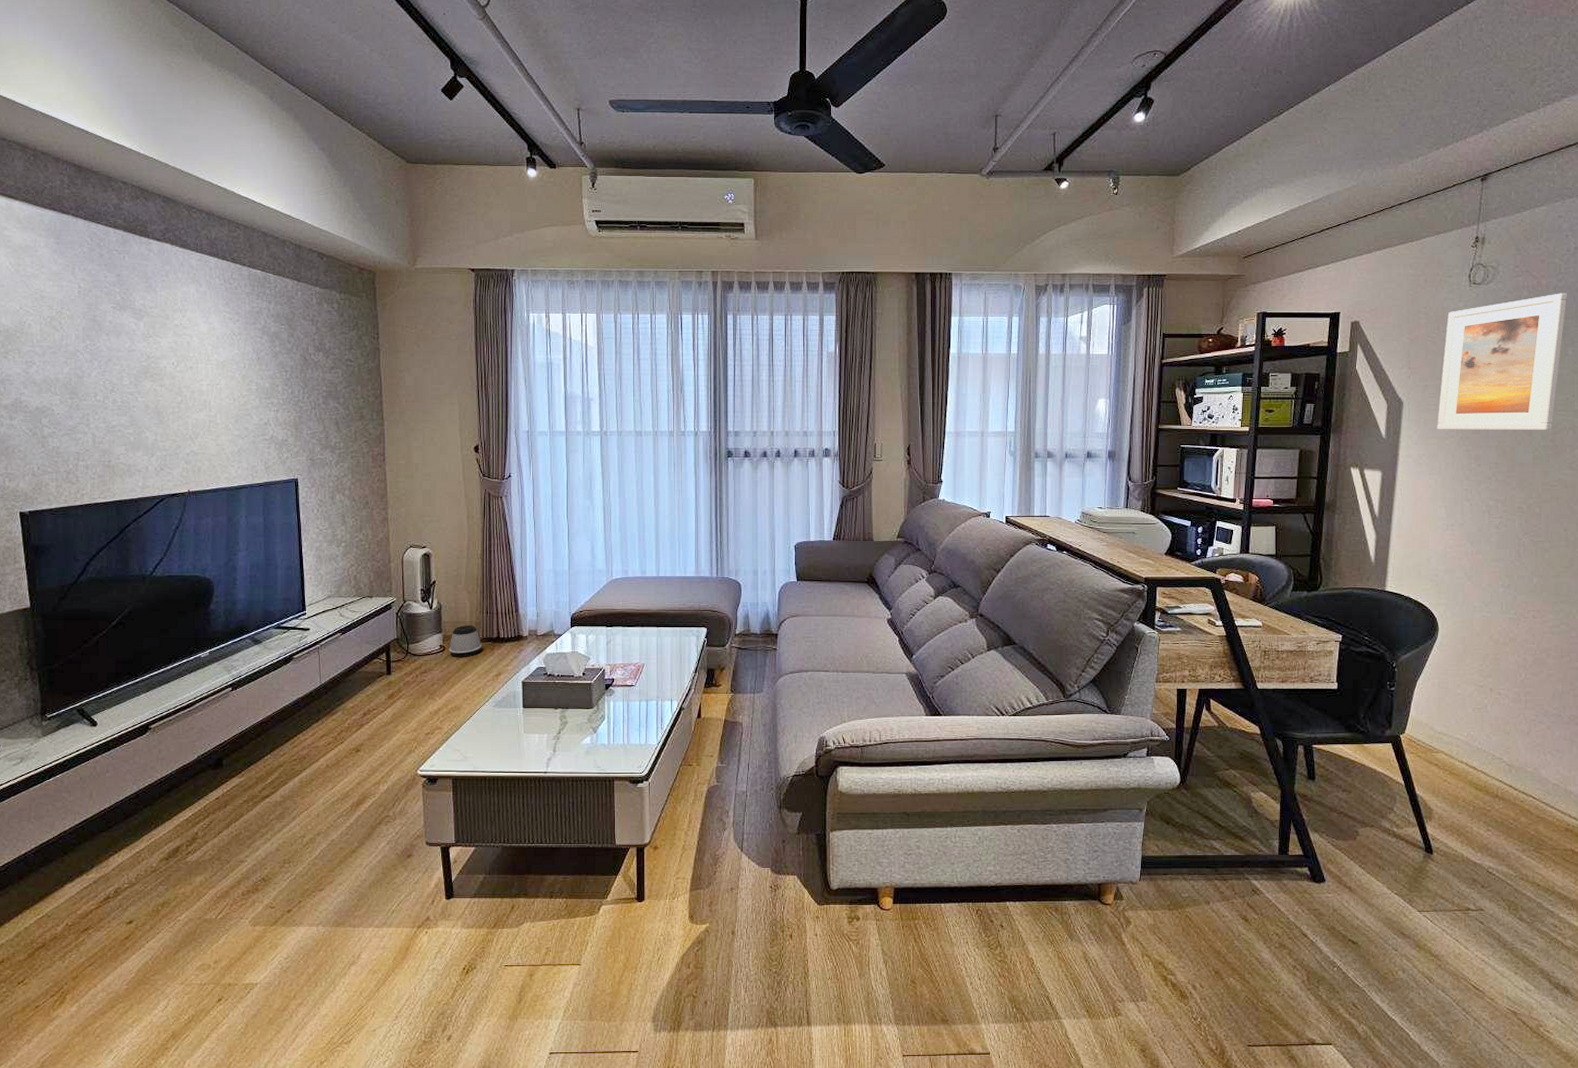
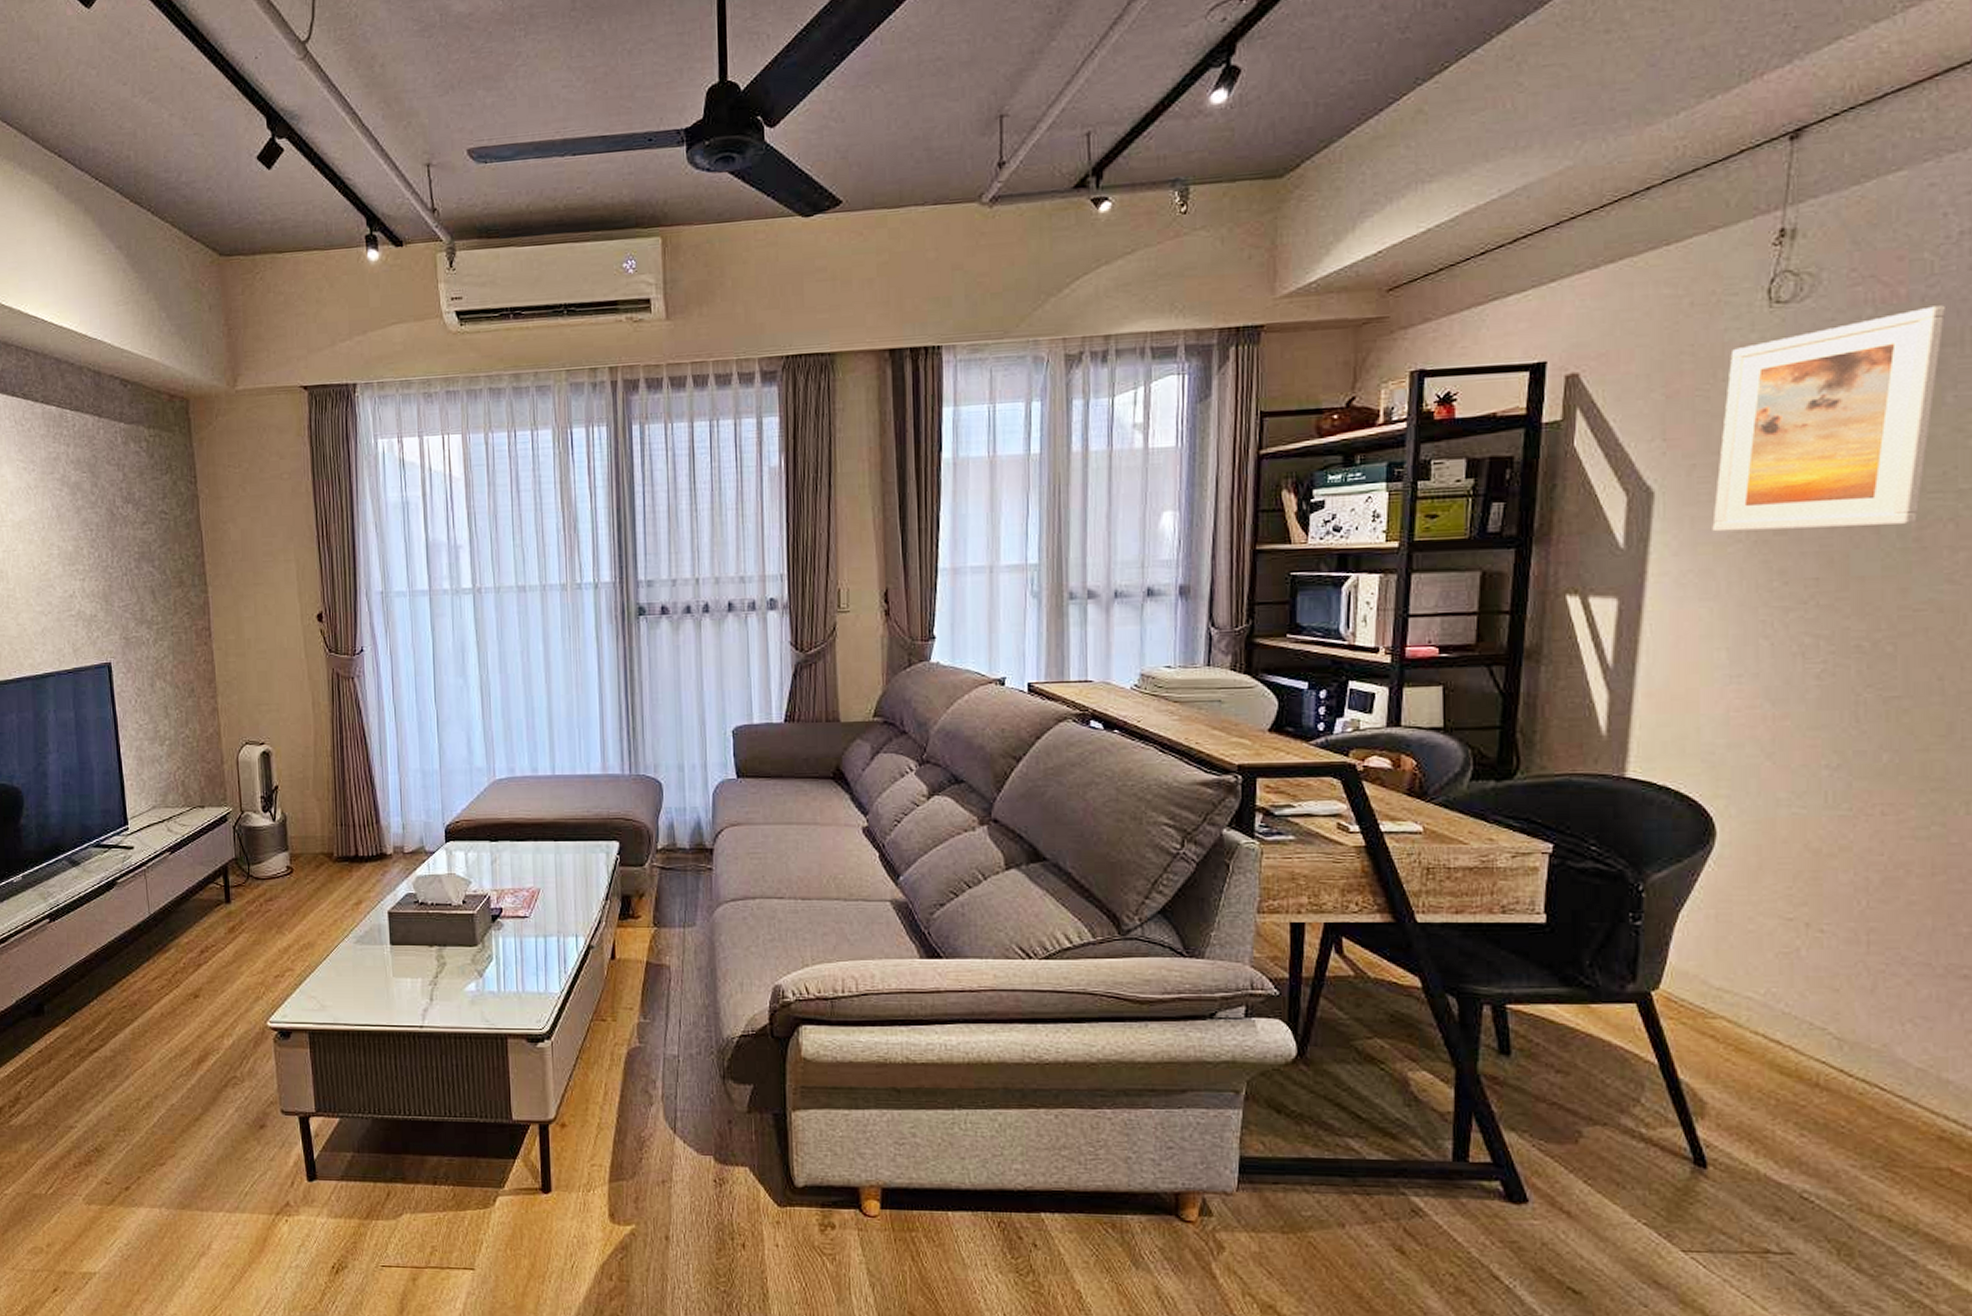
speaker: present [449,625,481,657] -> none [297,841,337,881]

